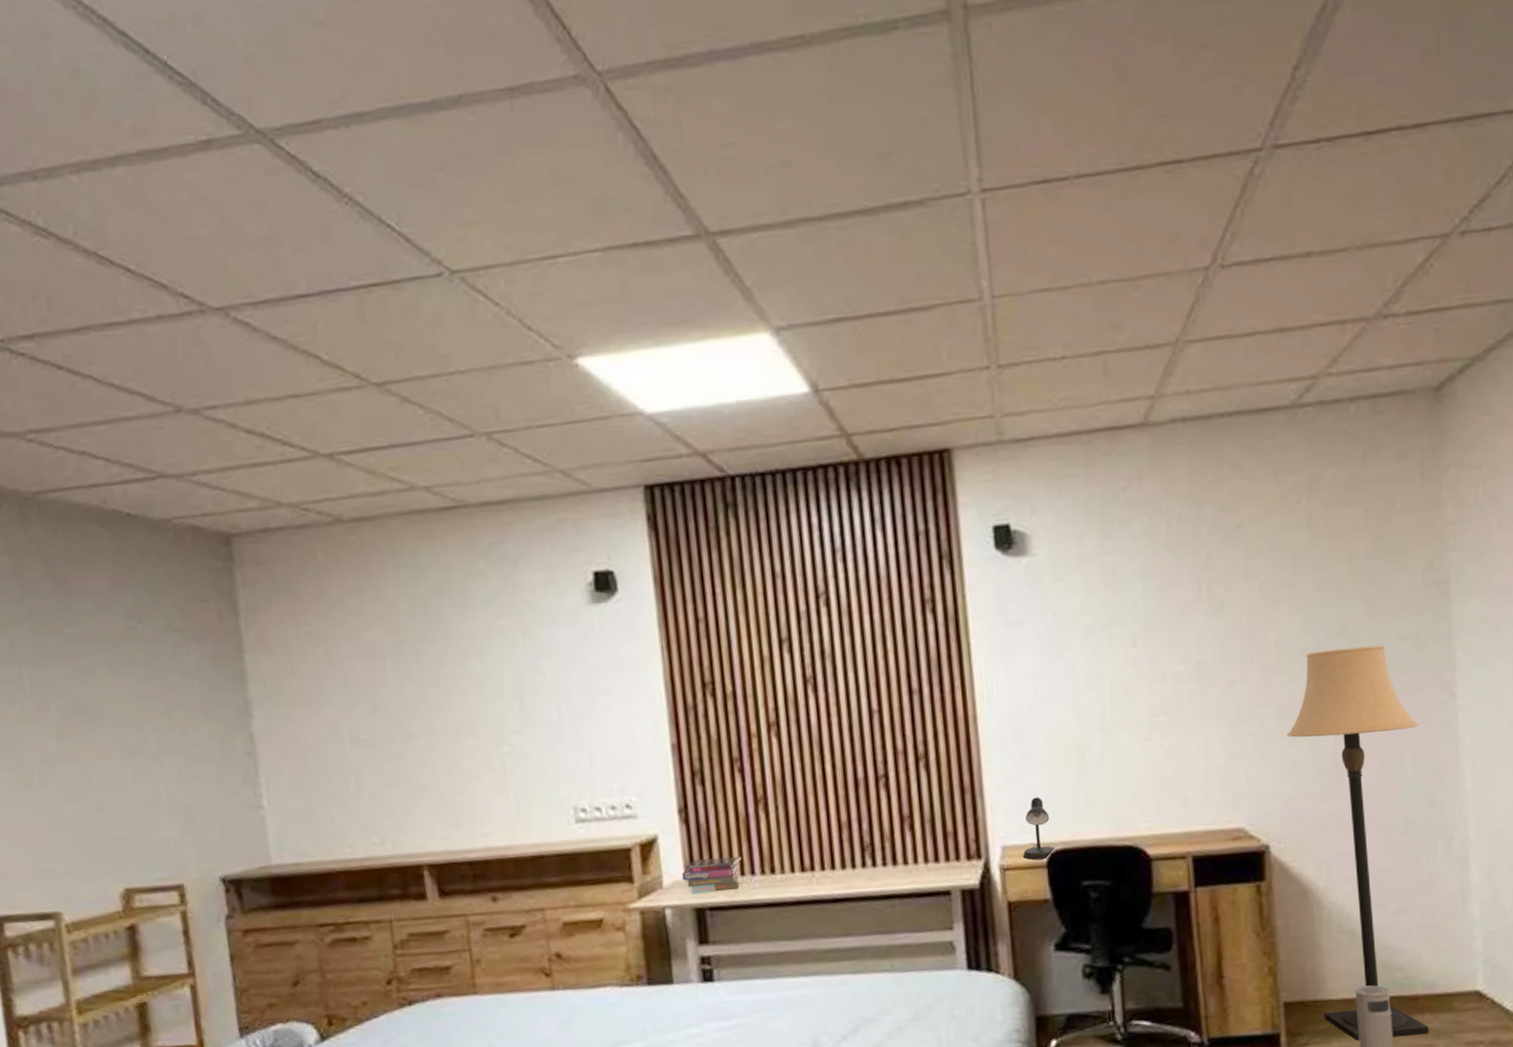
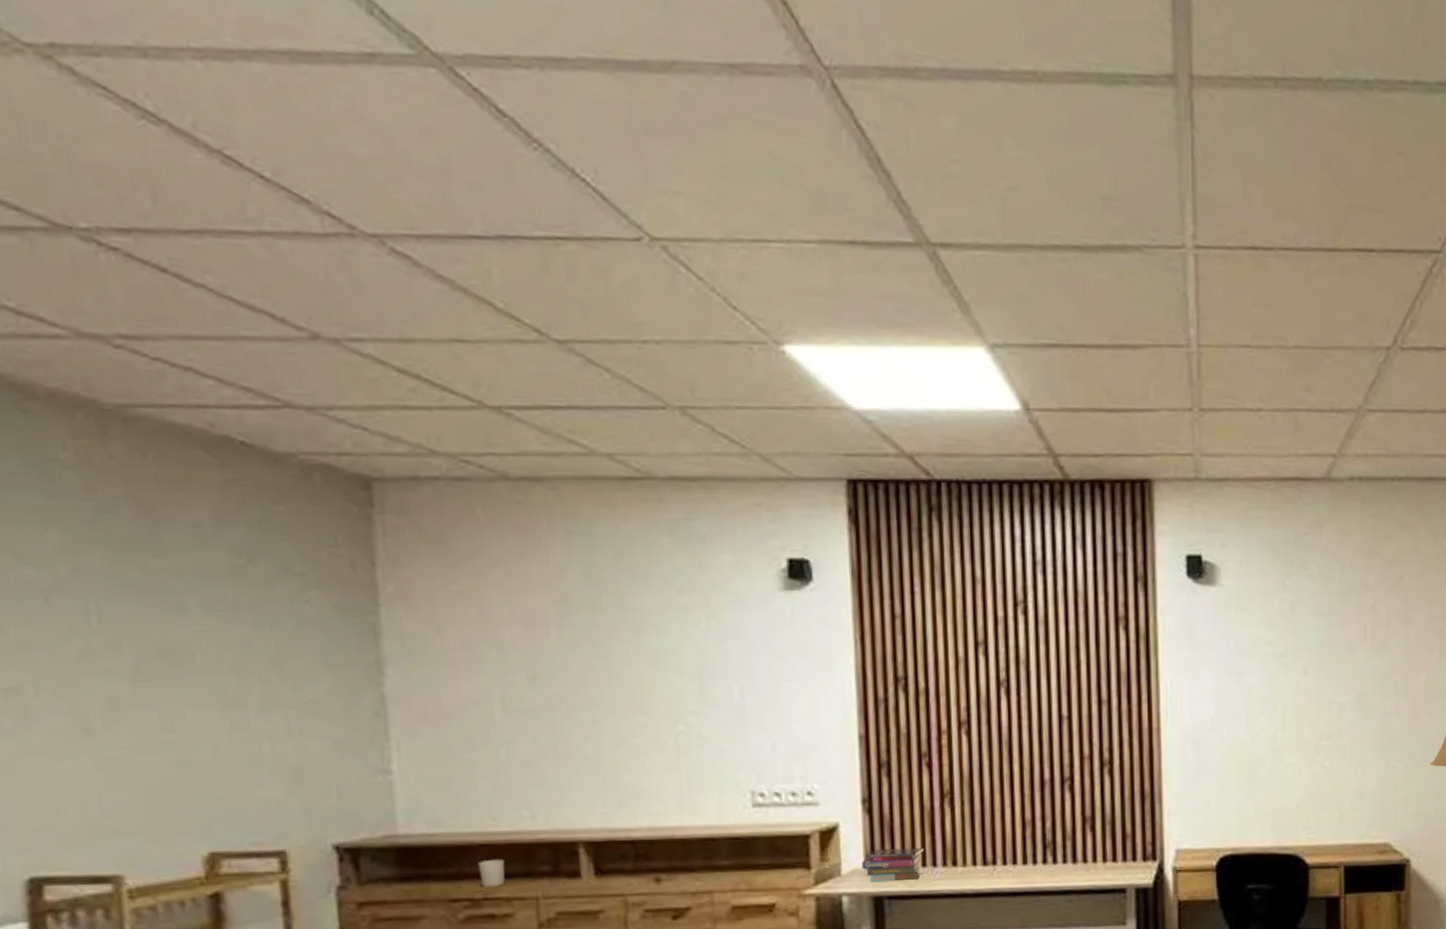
candle holder: none [339,884,363,912] -> present [478,859,505,887]
desk lamp: present [1023,797,1057,860] -> none [1195,806,1226,864]

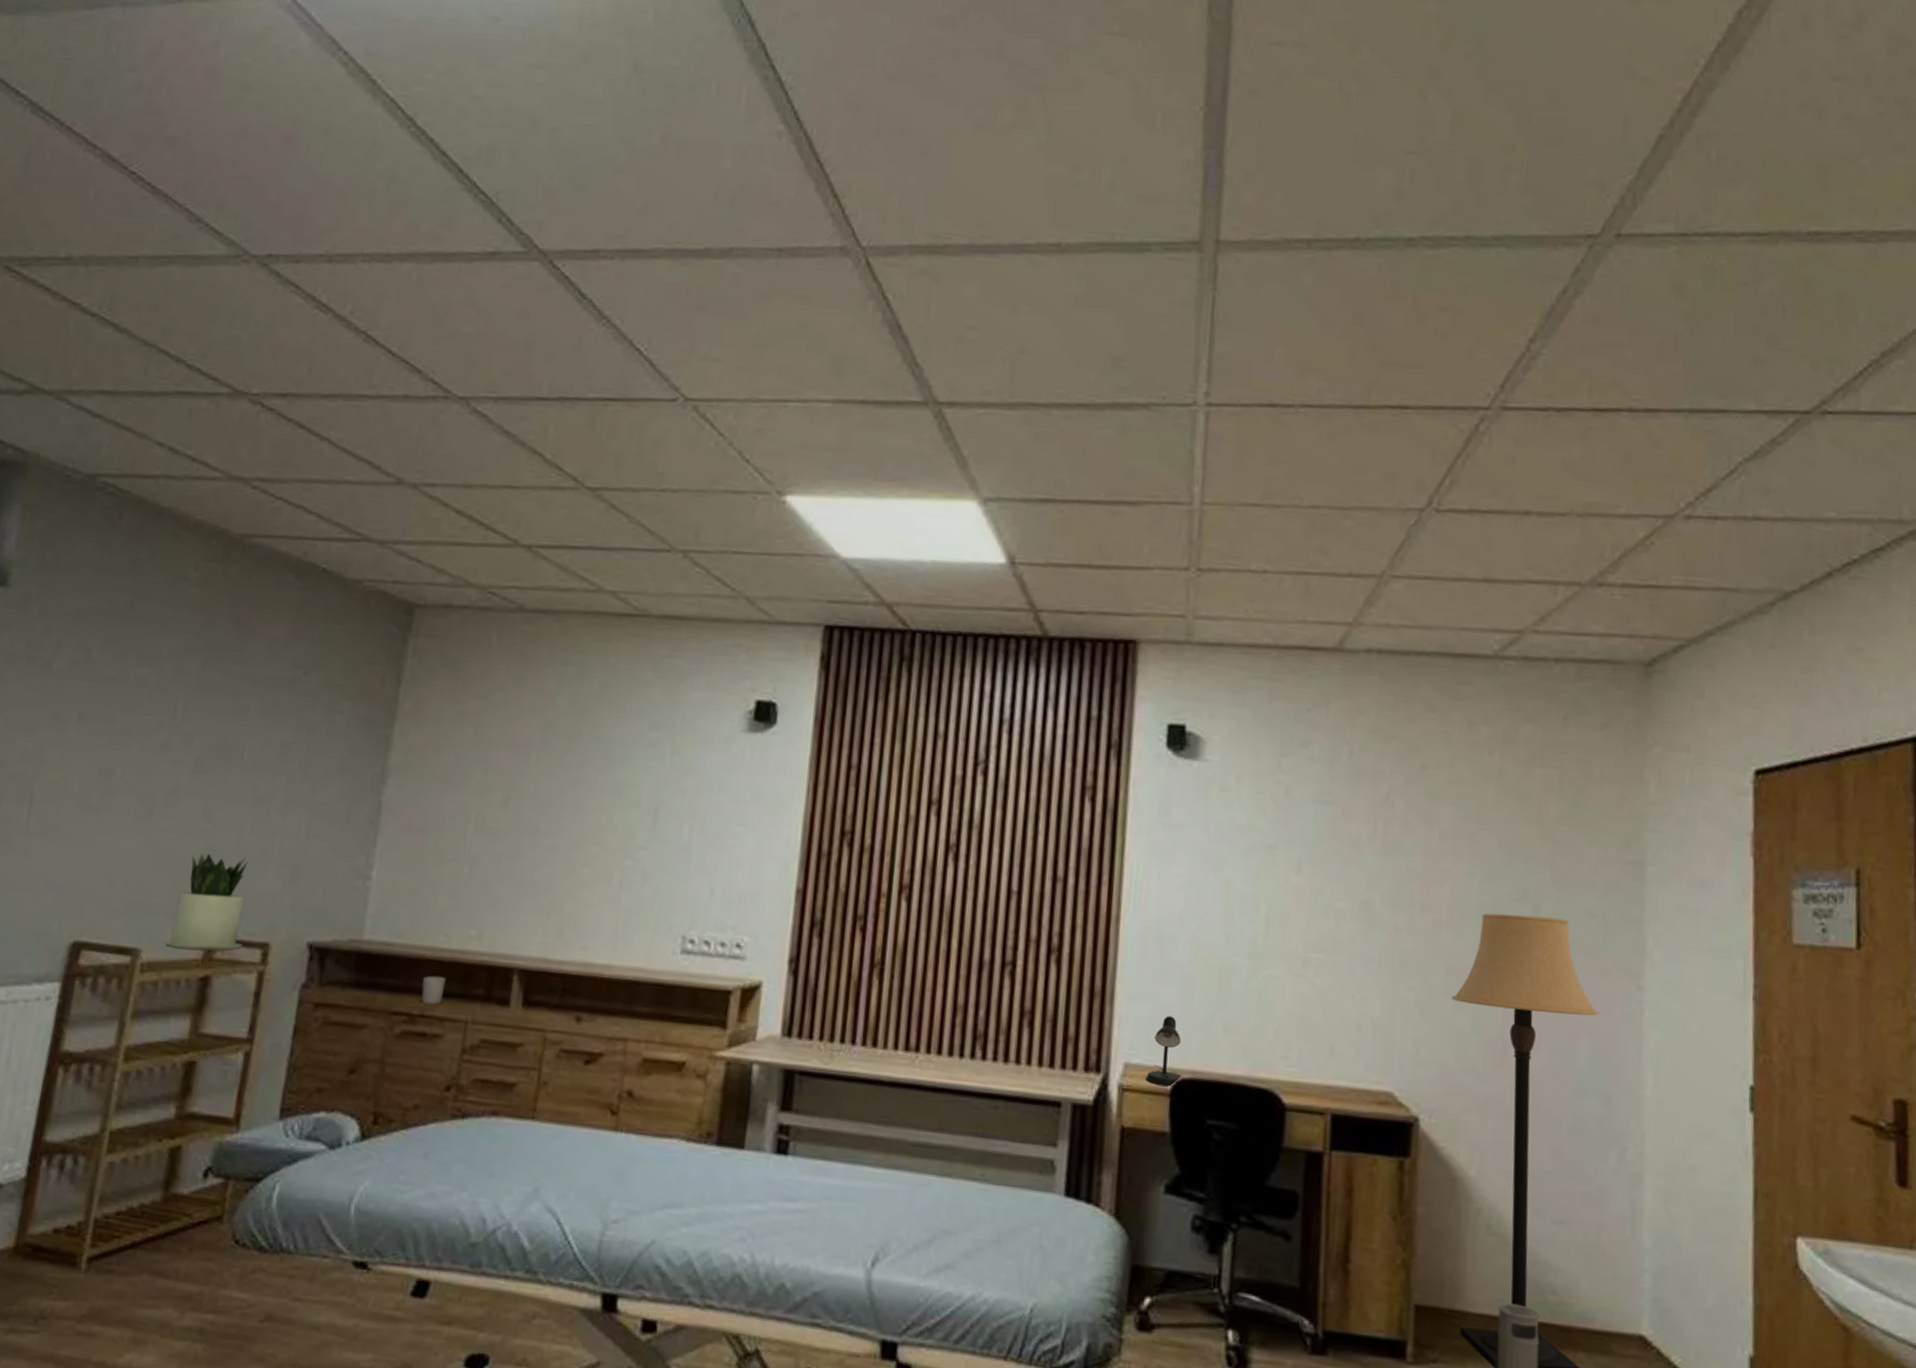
planter: none [150,765,253,871] -> present [163,853,249,952]
books: present [862,847,923,883] -> none [778,1016,844,1057]
desk lamp: none [1195,806,1226,864] -> present [1146,1015,1184,1087]

